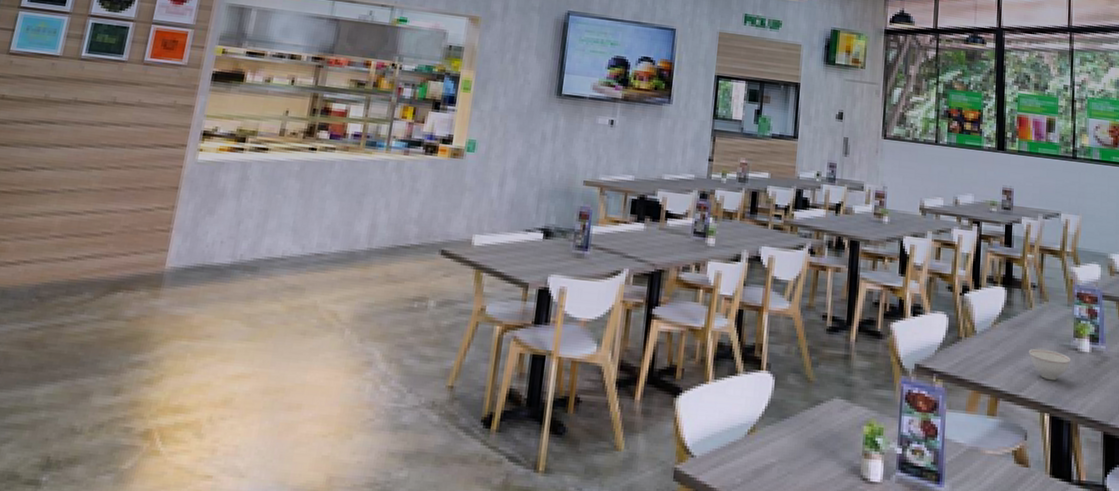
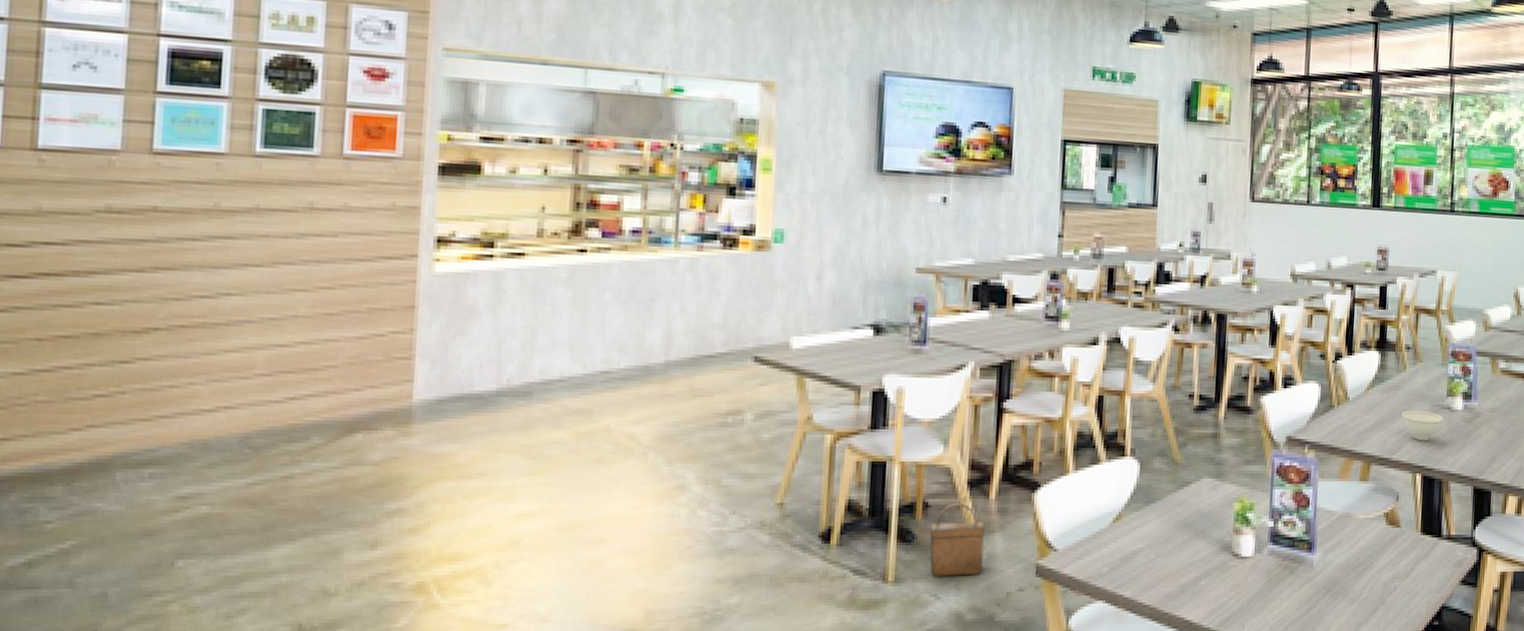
handbag: none [577,401,629,474] -> present [929,503,985,577]

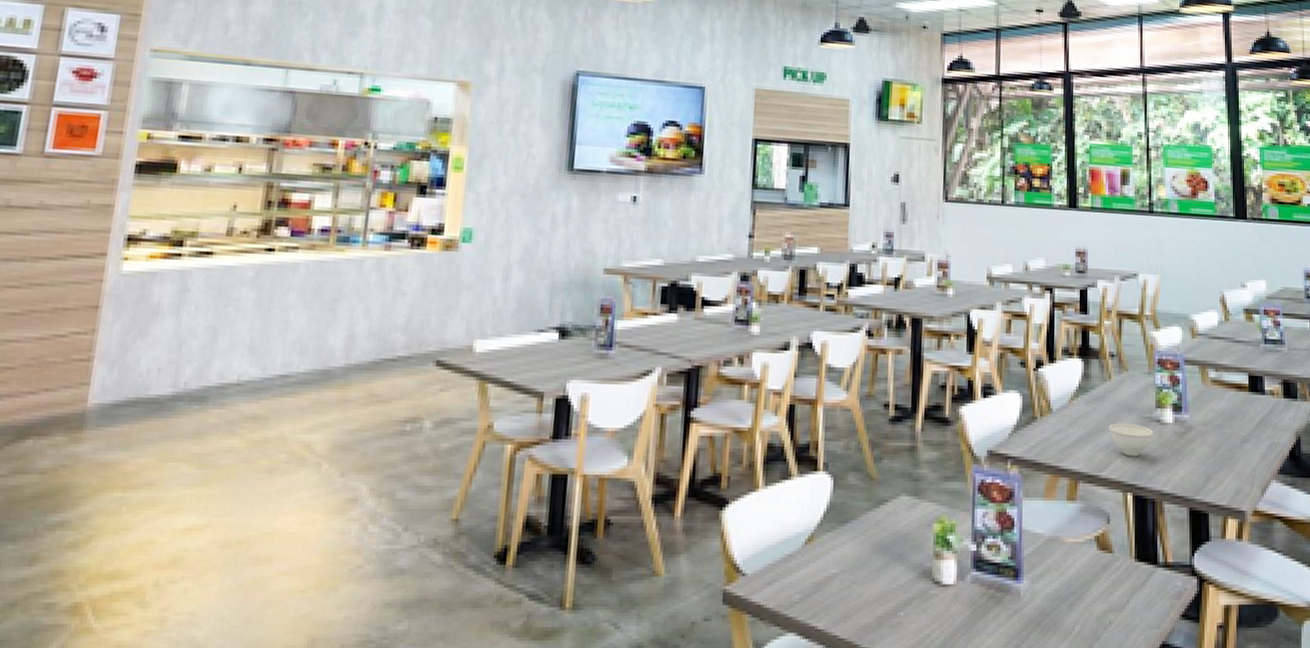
handbag: present [929,503,985,577] -> none [610,521,669,603]

